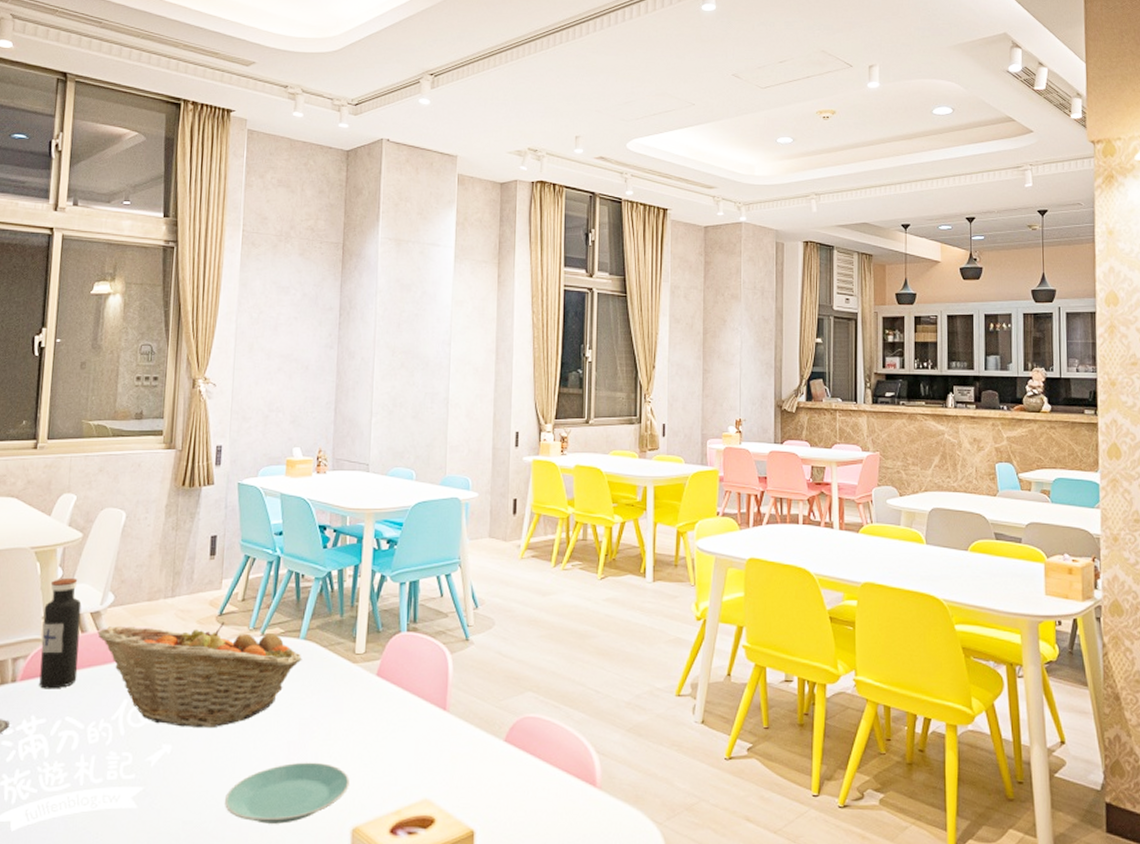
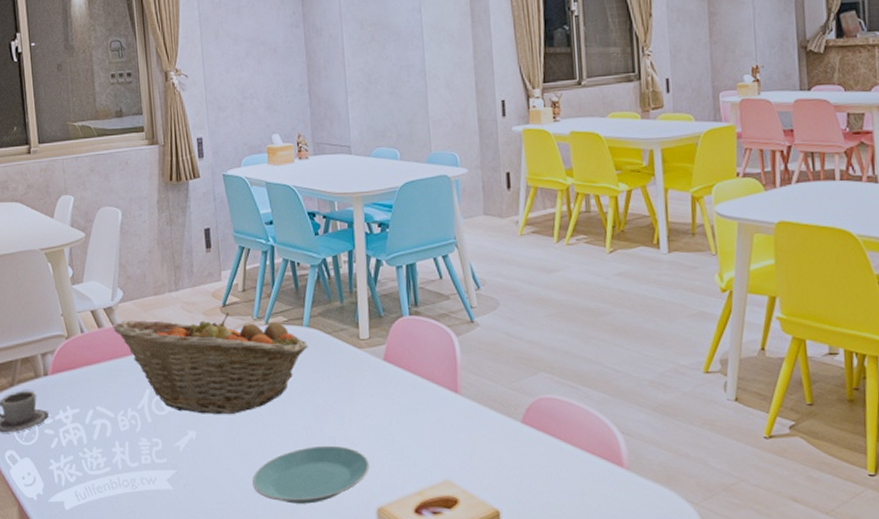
water bottle: present [39,577,82,689] -> none [61,276,101,382]

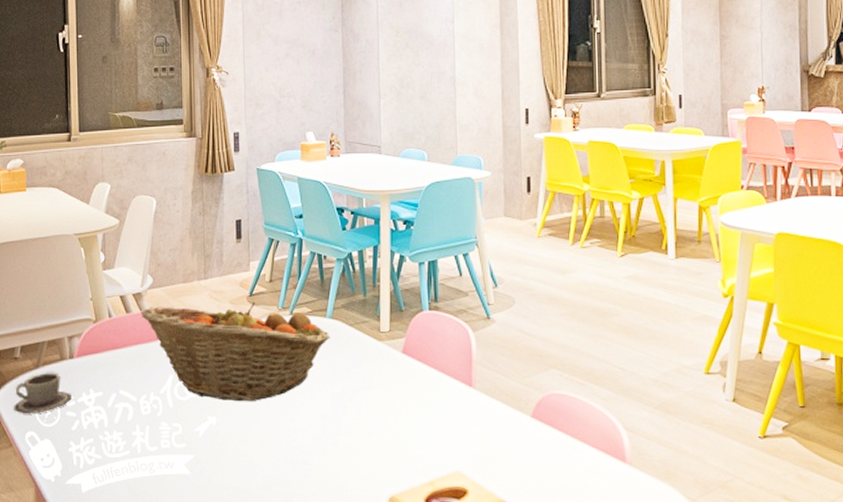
plate: present [252,445,369,504] -> none [269,434,383,491]

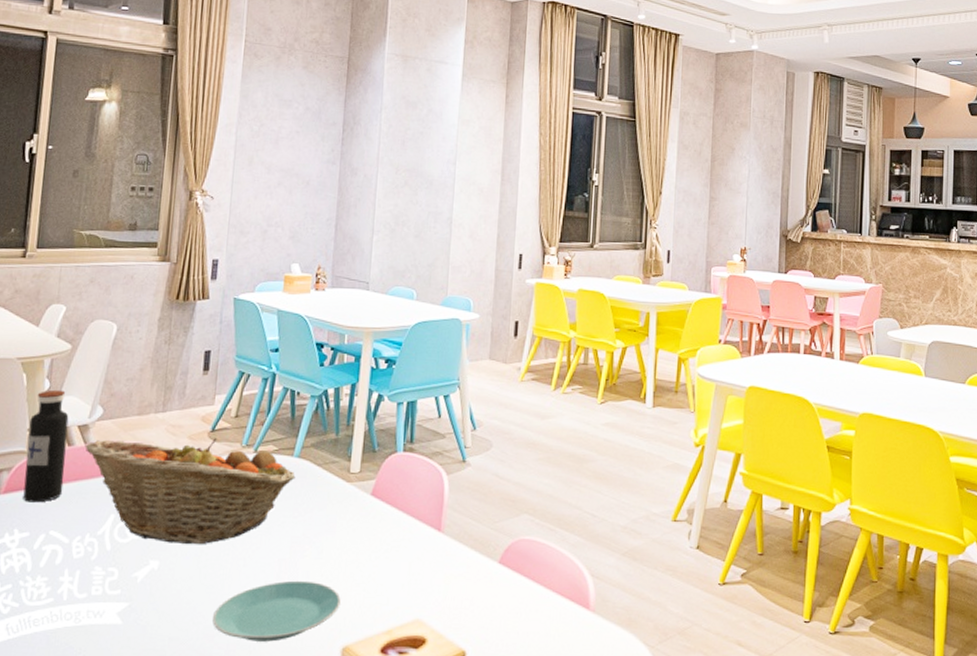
water bottle: none [91,262,127,365] -> present [23,389,69,503]
plate: none [269,434,383,491] -> present [212,580,341,642]

